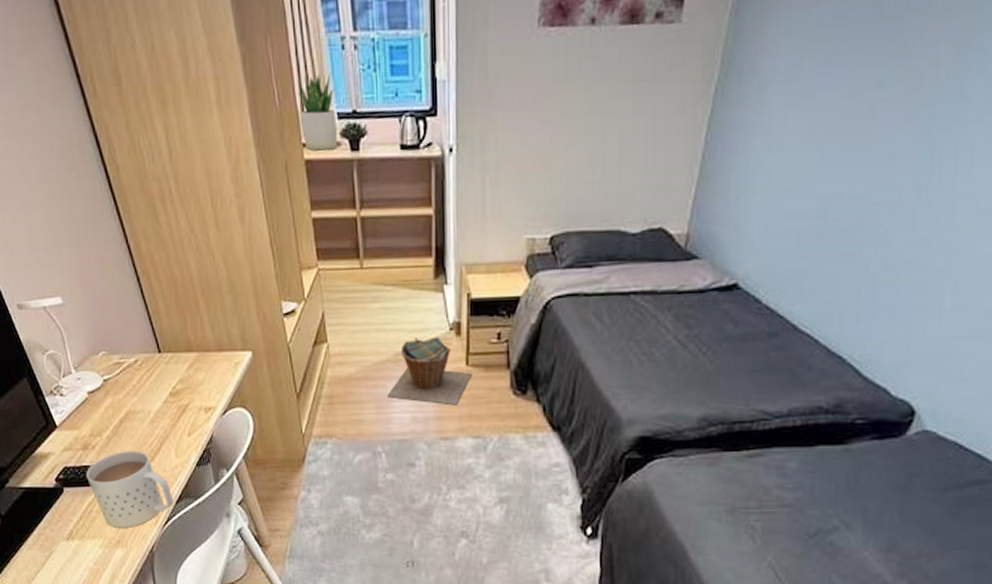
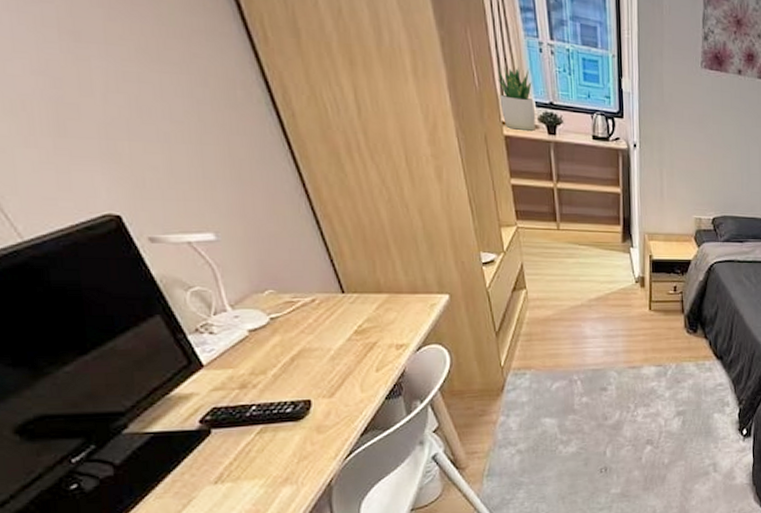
mug: present [85,451,174,528] -> none [243,387,358,466]
laundry basket: present [387,337,473,406] -> none [582,288,655,341]

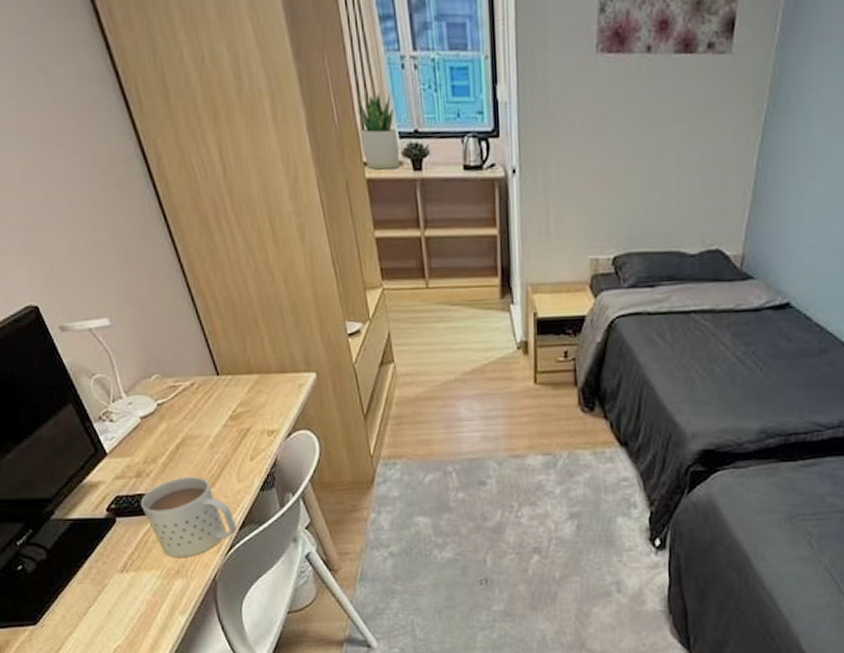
mug: none [243,387,358,466] -> present [140,477,237,557]

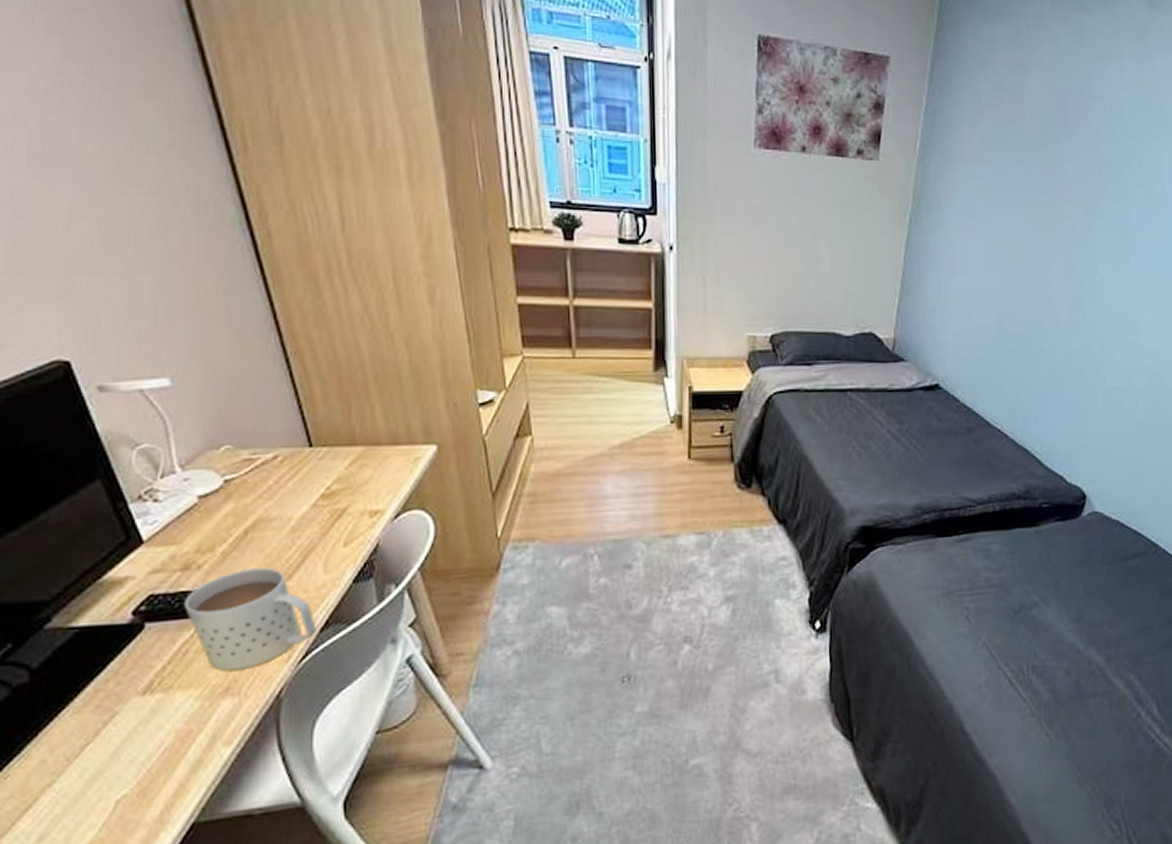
planter: present [358,91,399,170] -> none [506,162,549,237]

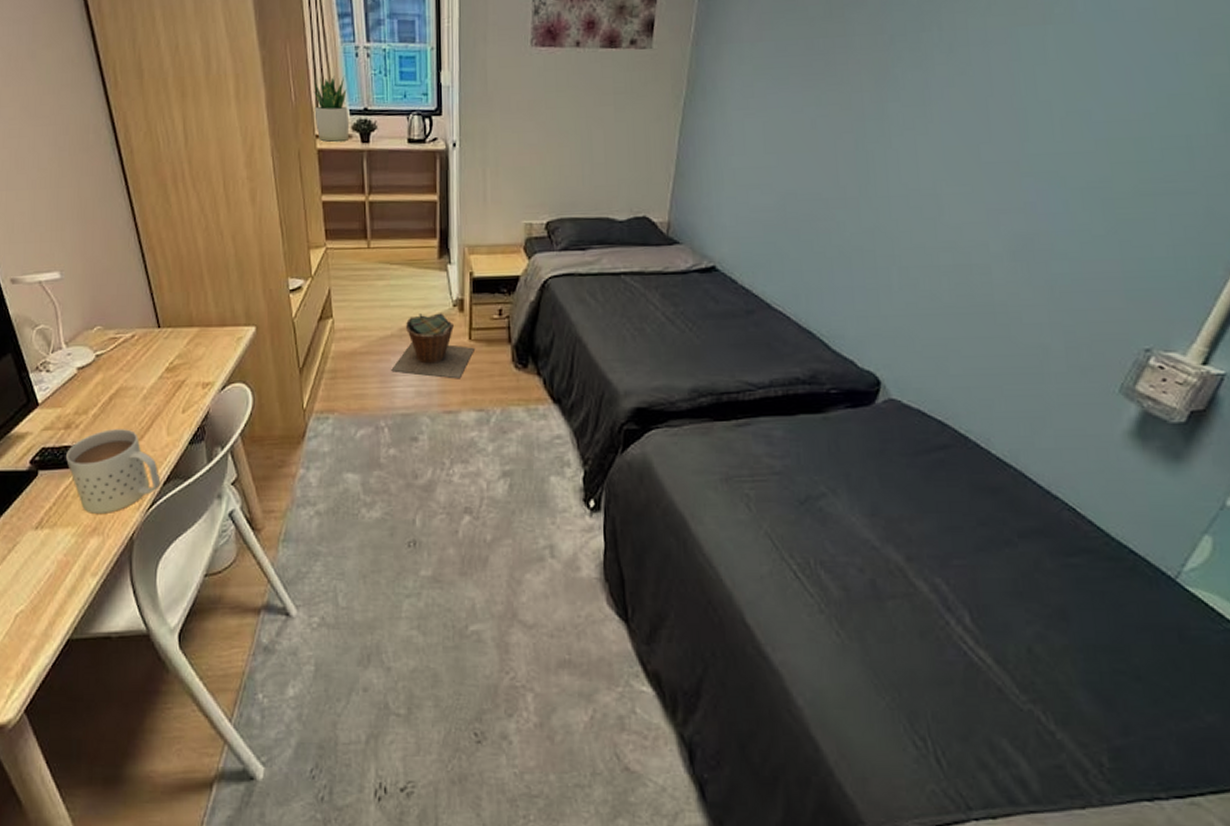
planter: none [506,162,549,237] -> present [314,75,348,142]
laundry basket: none [601,430,696,501] -> present [391,313,476,379]

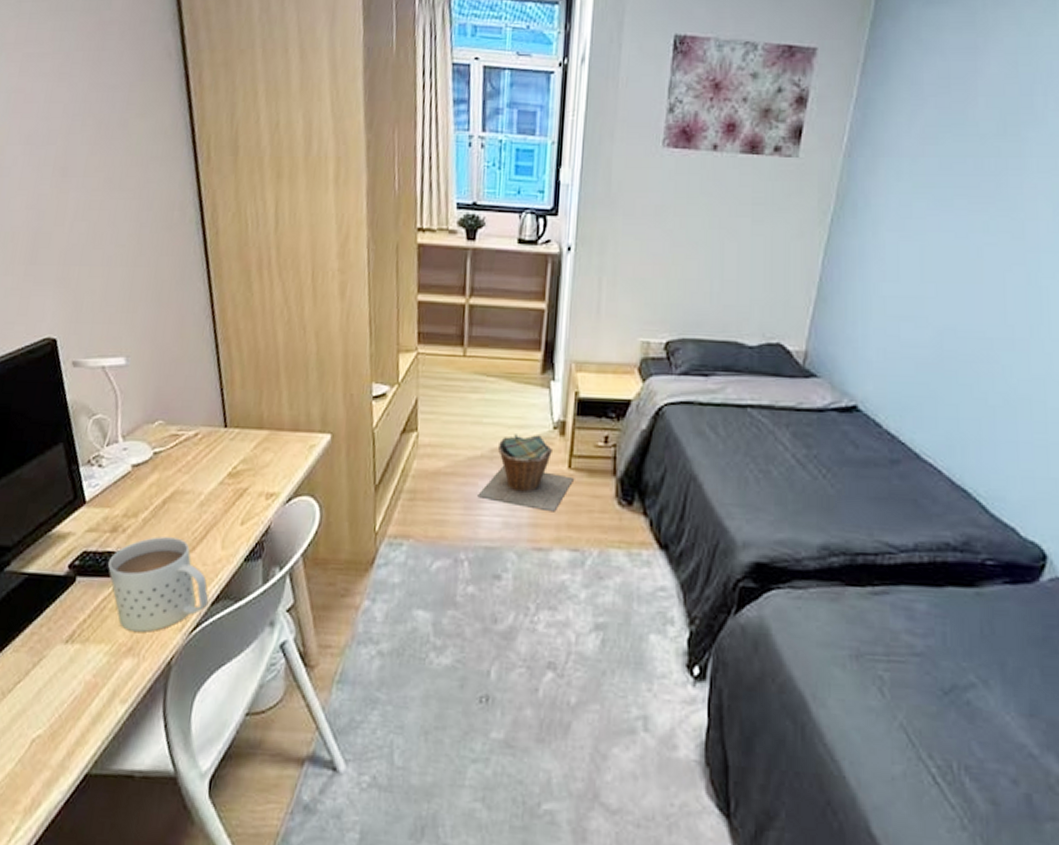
planter: present [314,75,348,142] -> none [418,165,456,237]

